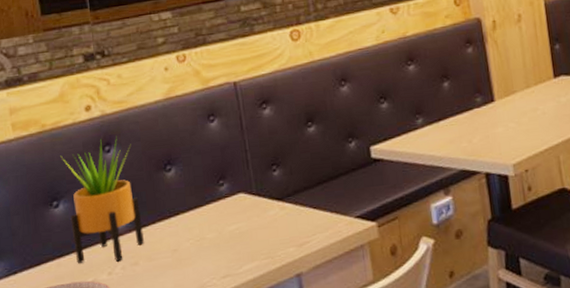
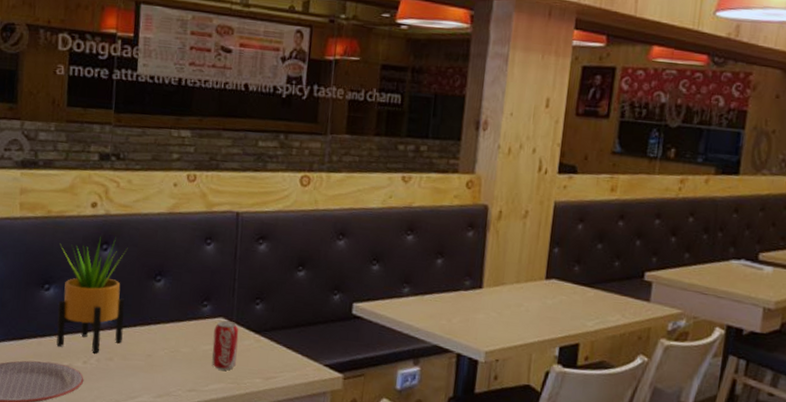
beverage can: none [236,194,267,248] -> present [212,320,239,370]

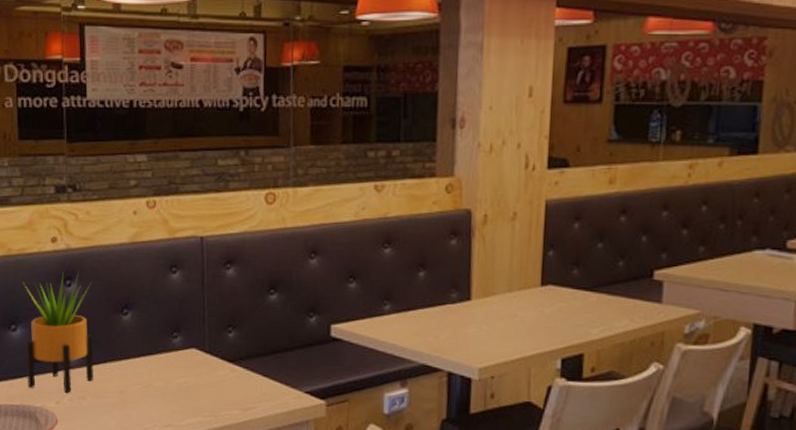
beverage can: present [212,320,239,370] -> none [186,351,213,403]

